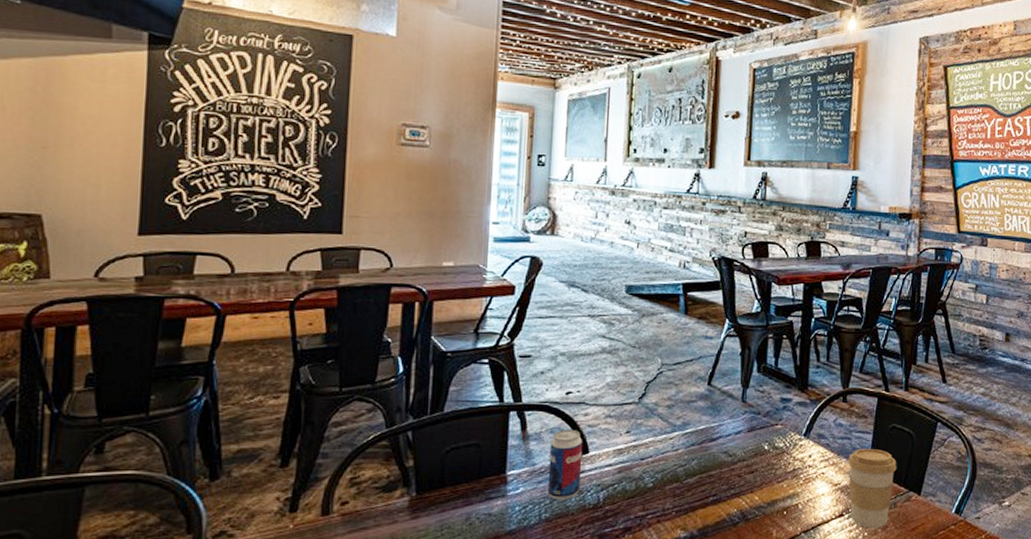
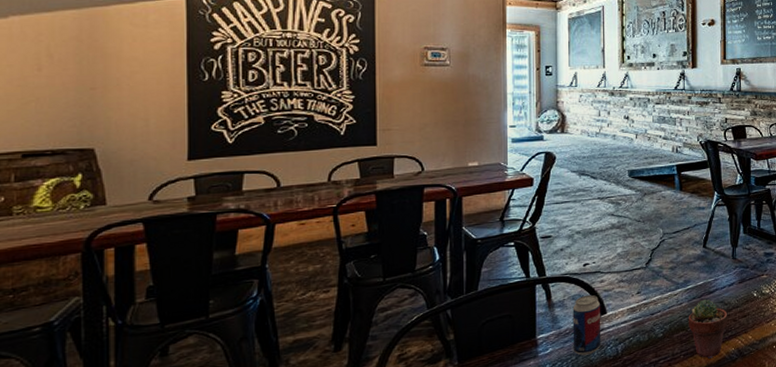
potted succulent: none [683,448,732,519] -> present [688,299,728,359]

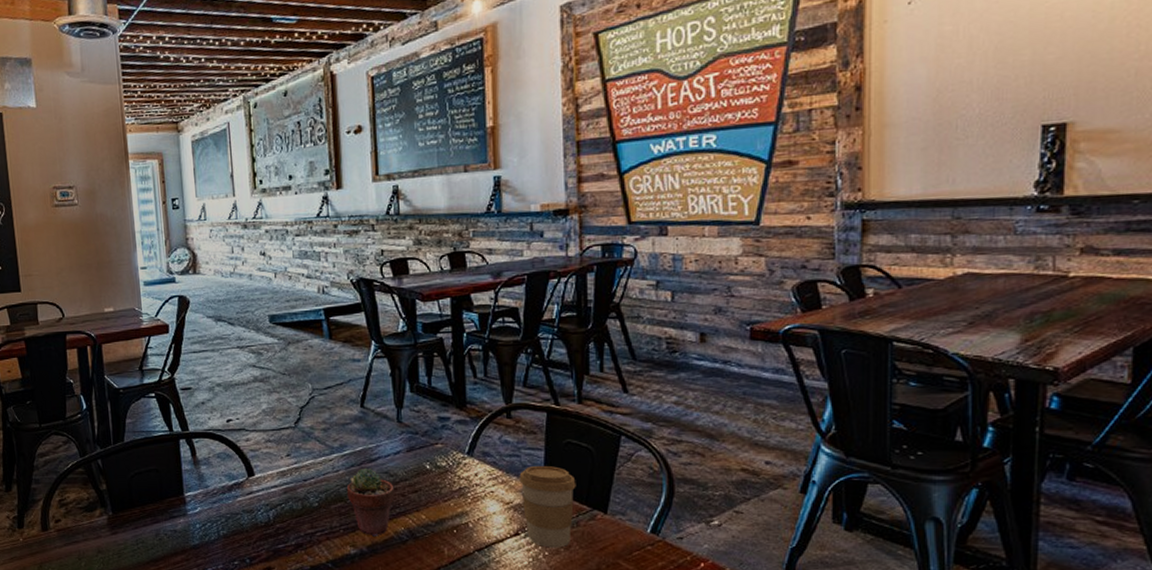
beverage can: present [572,294,601,356] -> none [218,453,251,519]

